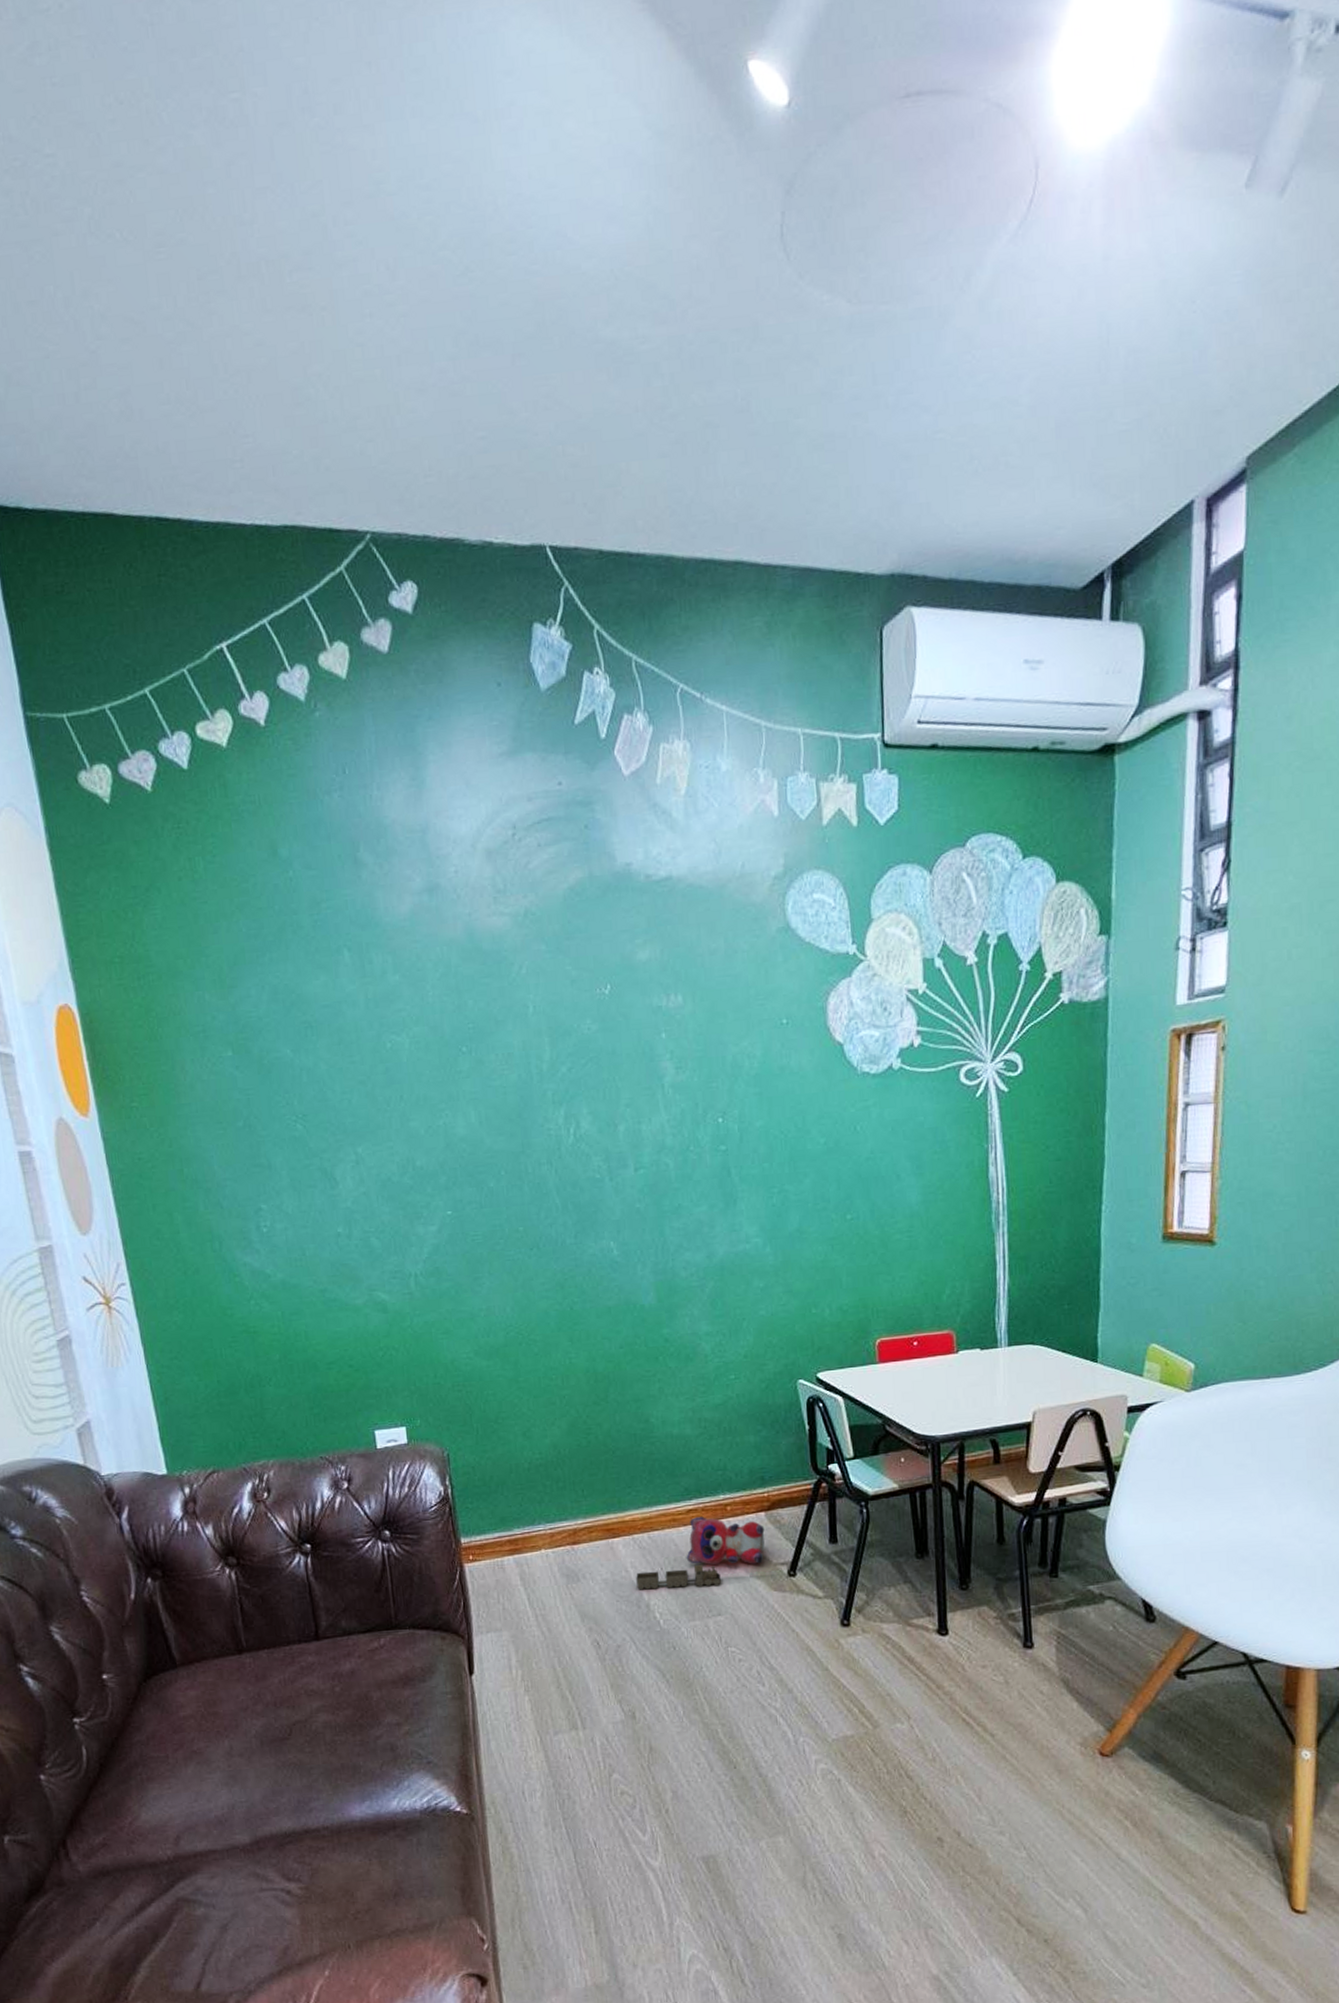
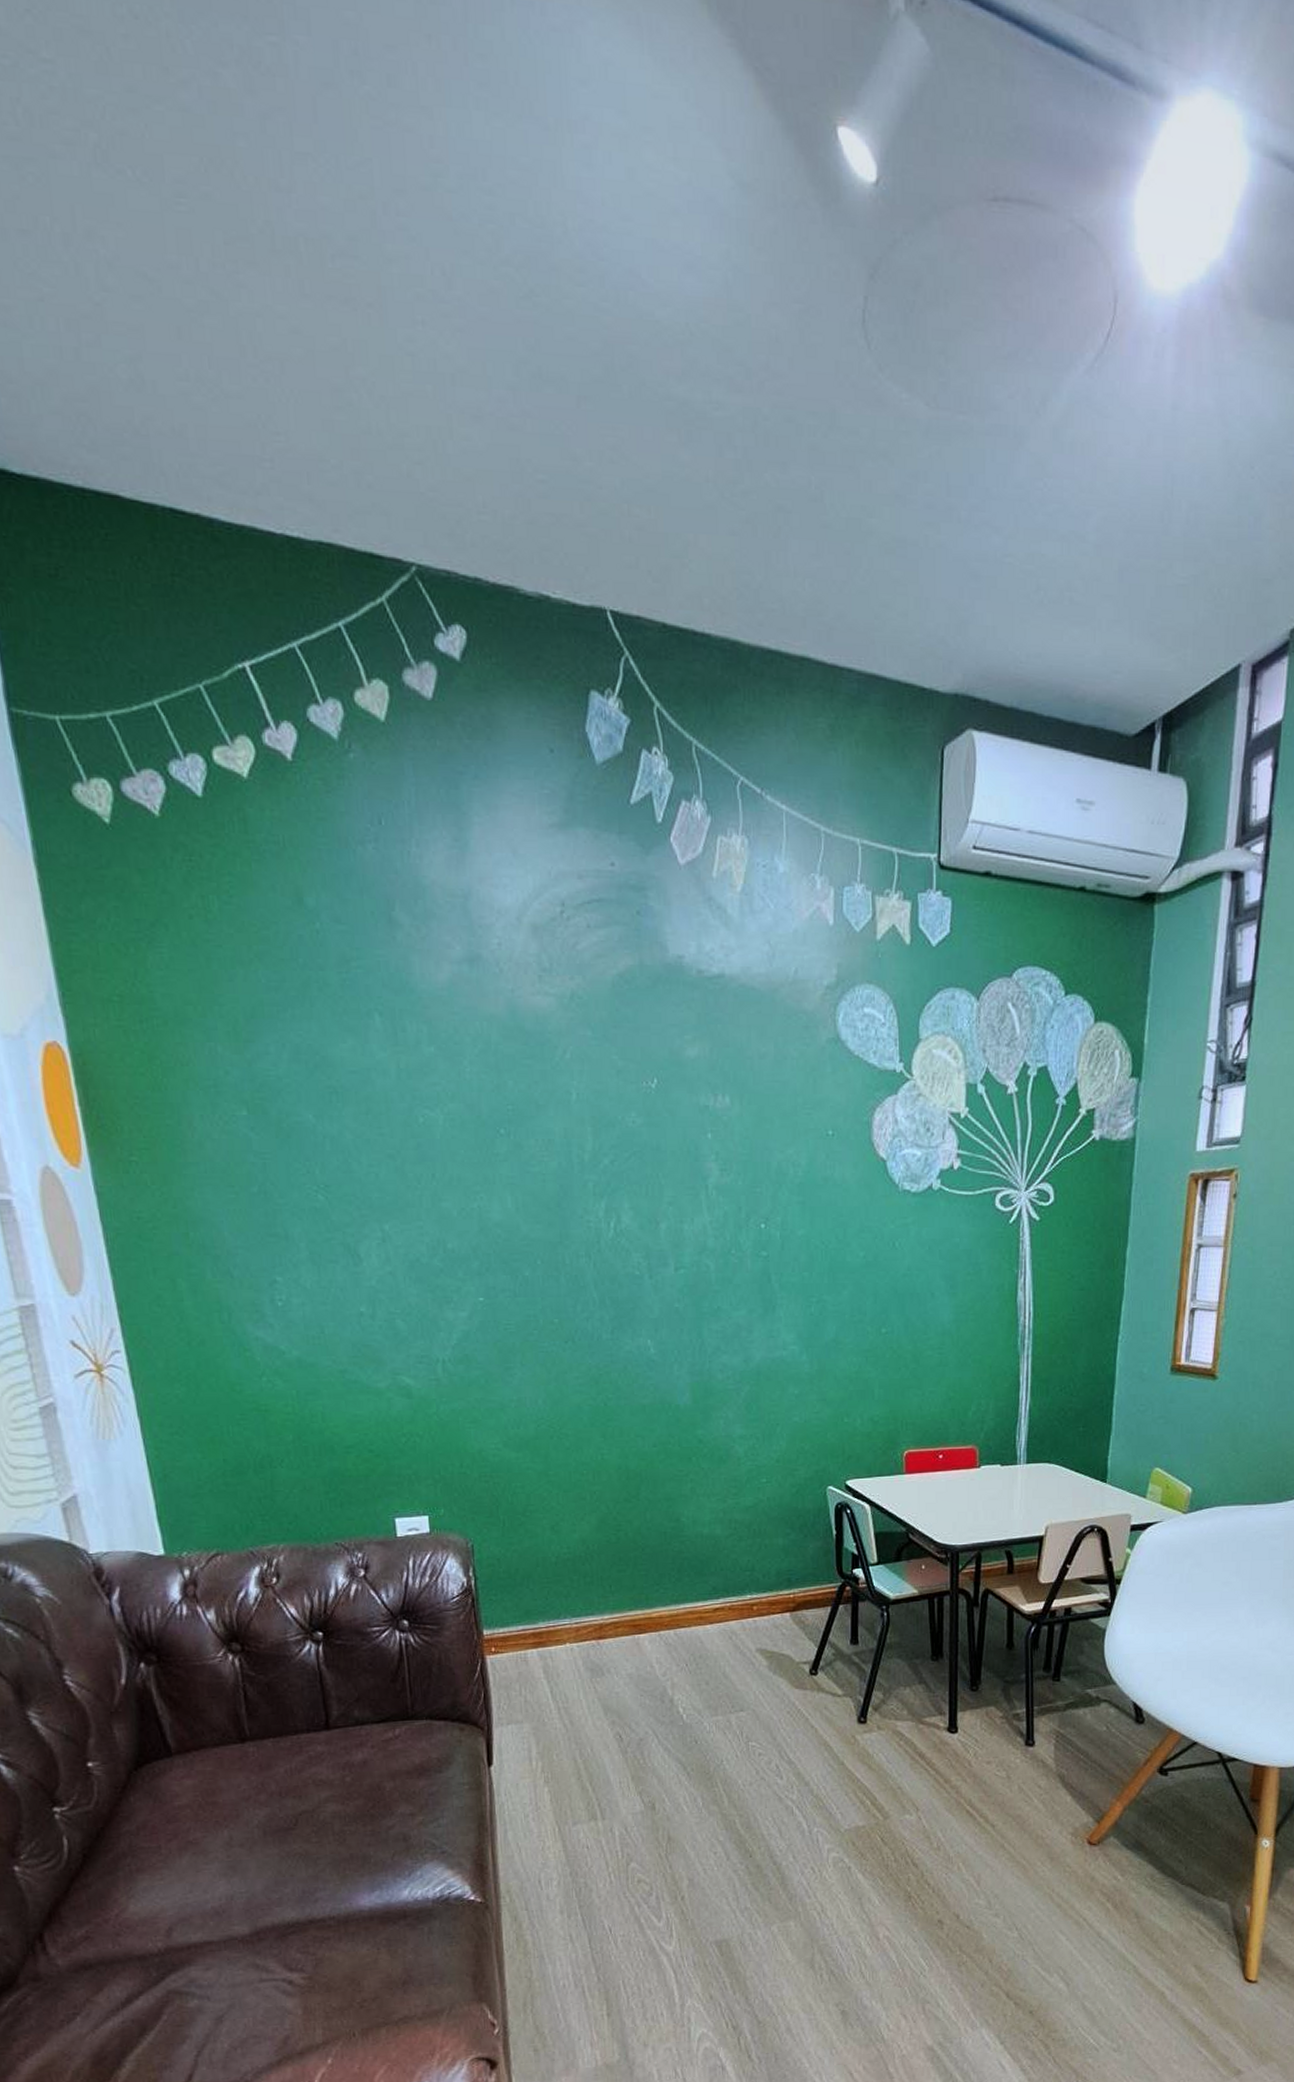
toy train: present [636,1564,721,1590] -> none [661,1661,744,1685]
stuffed animal: present [686,1517,765,1565] -> none [711,1615,789,1663]

